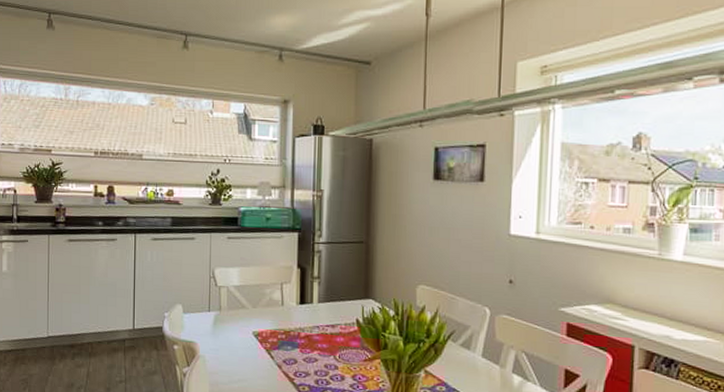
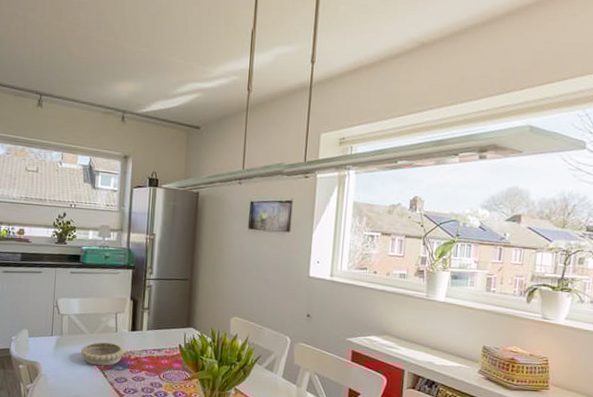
decorative bowl: none [242,317,294,346] -> present [80,342,125,366]

